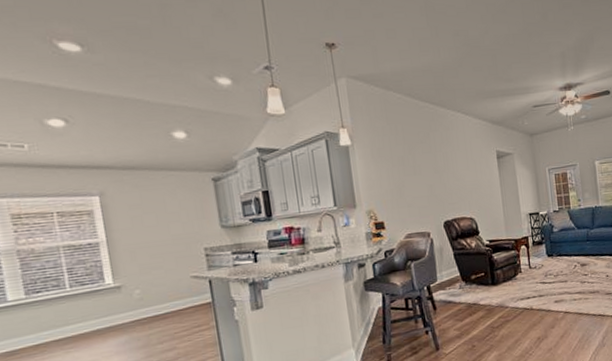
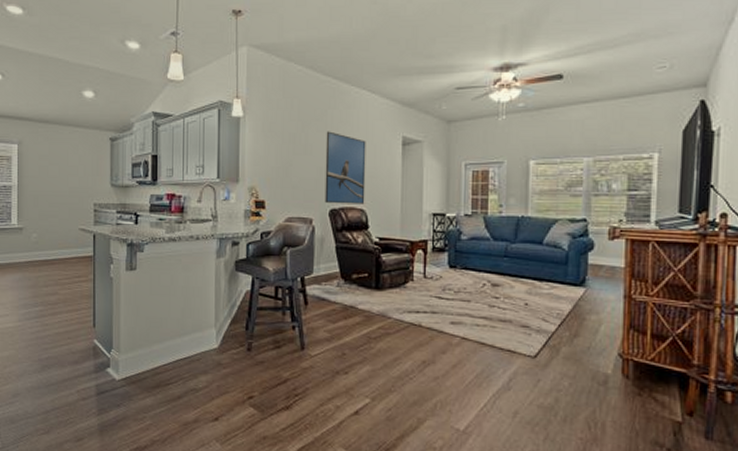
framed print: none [431,151,473,217] -> present [325,131,366,204]

